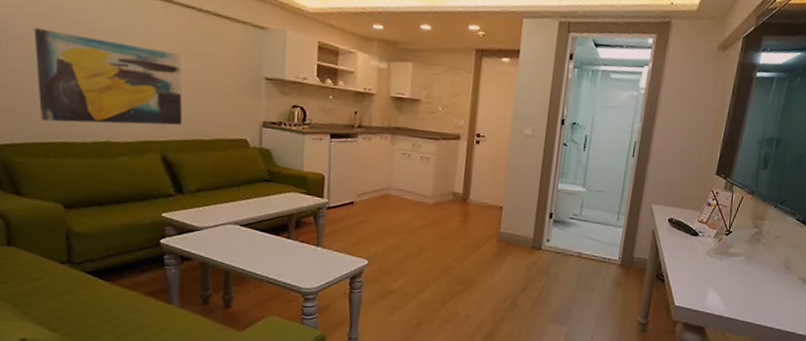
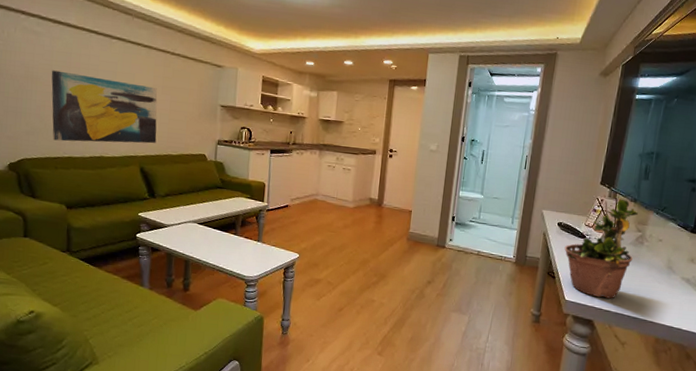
potted plant: none [675,180,755,303] -> present [564,189,638,299]

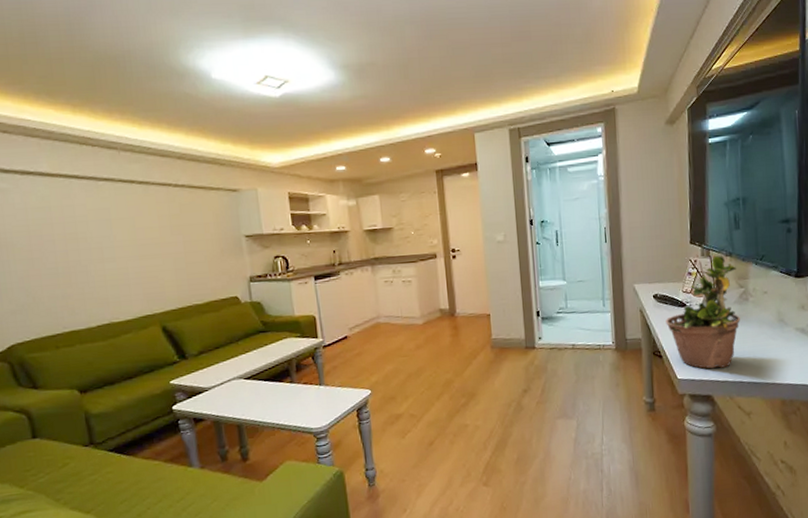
wall art: present [51,70,158,144] -> none [29,229,176,315]

